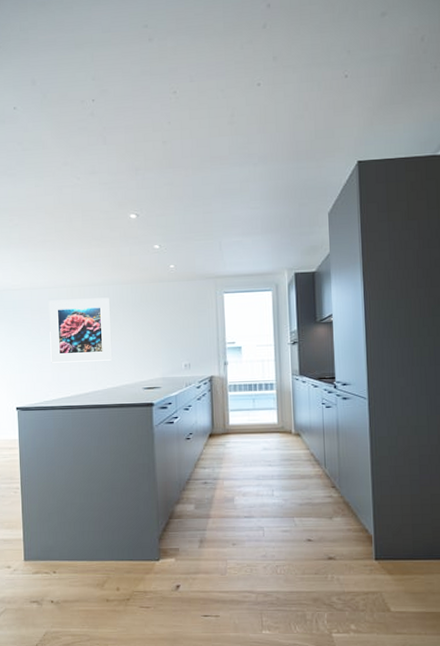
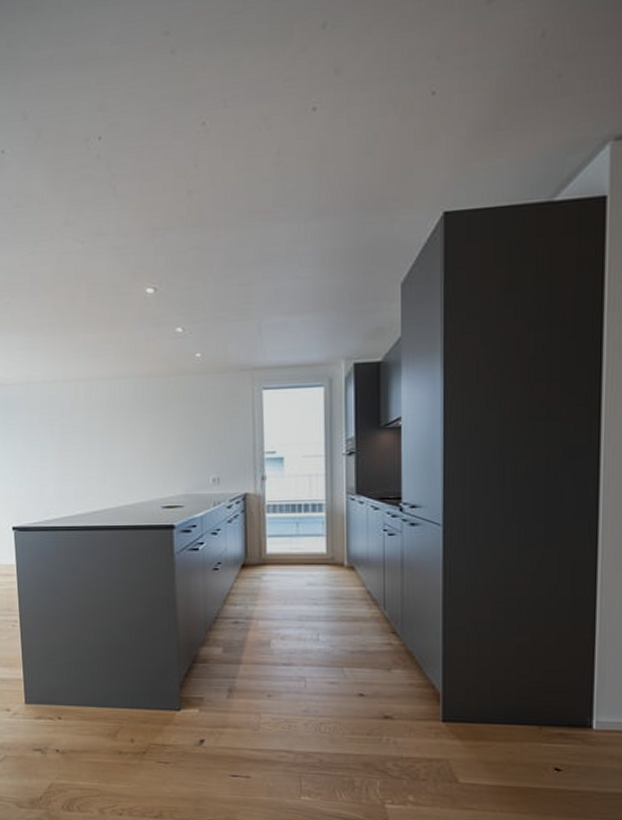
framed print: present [48,297,113,363] -> none [48,394,125,475]

